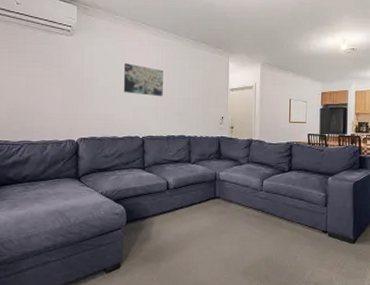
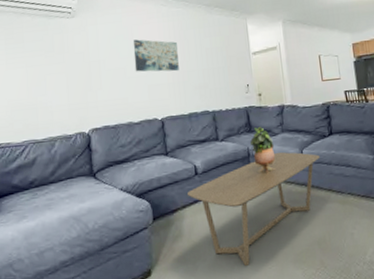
coffee table: none [158,179,278,271] -> present [188,152,321,266]
potted plant: none [217,156,239,196] -> present [249,127,276,173]

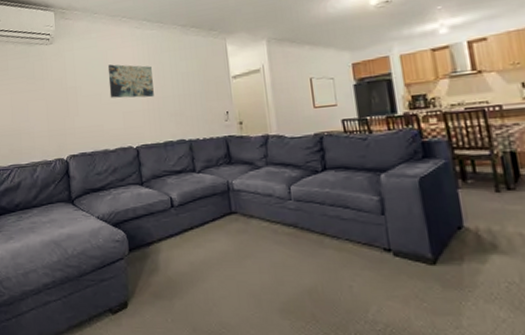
coffee table: present [188,152,321,266] -> none [163,187,312,309]
potted plant: present [249,127,276,173] -> none [229,159,259,210]

